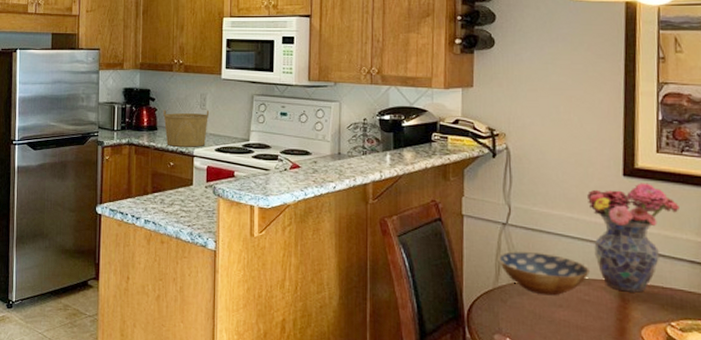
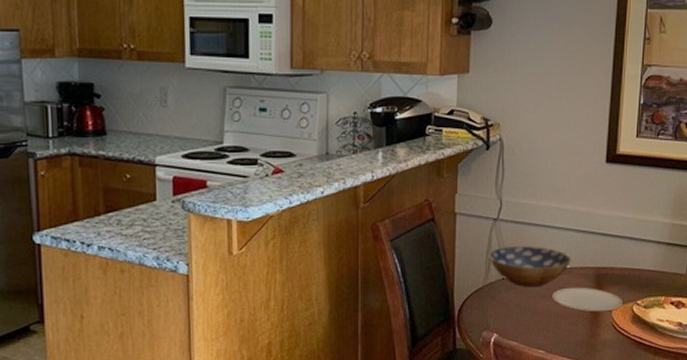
basket: present [163,109,209,147] -> none [113,108,172,155]
plate: none [570,299,653,330] -> present [552,287,622,312]
flower arrangement: present [586,183,679,293] -> none [572,168,652,277]

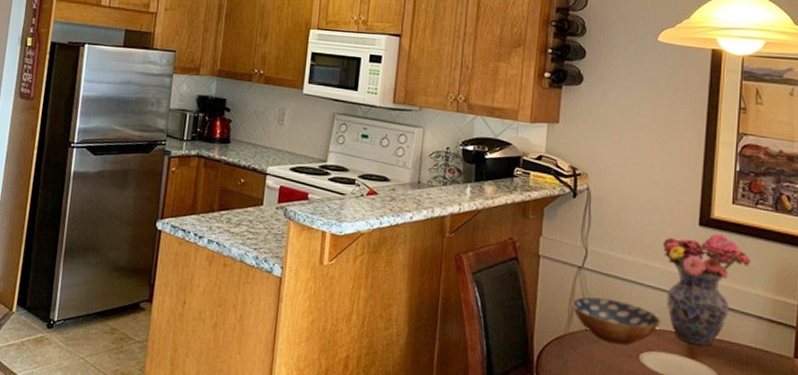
flower arrangement: none [572,168,652,277] -> present [662,233,751,347]

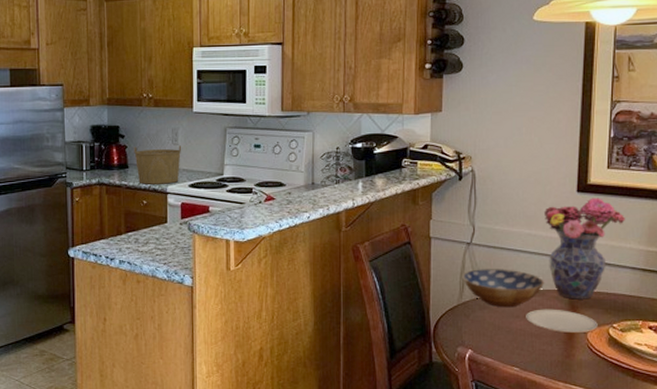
basket: none [238,121,286,165] -> present [134,145,181,184]

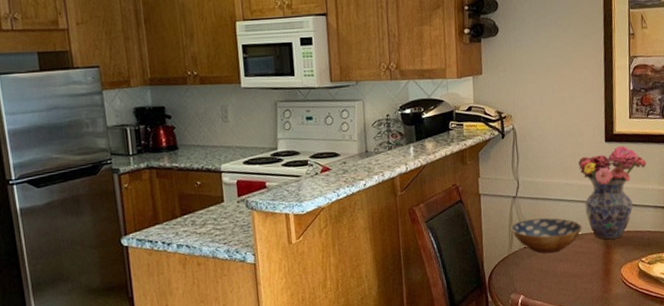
basket: present [134,145,181,184] -> none [182,122,233,165]
plate: present [526,309,598,334] -> none [568,250,629,271]

